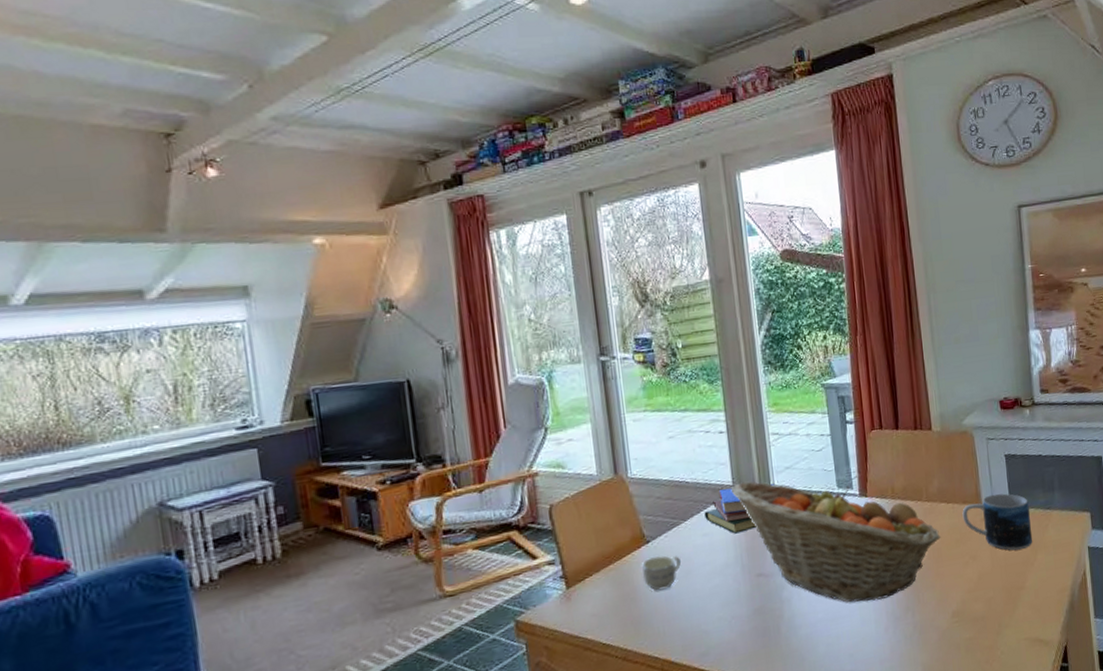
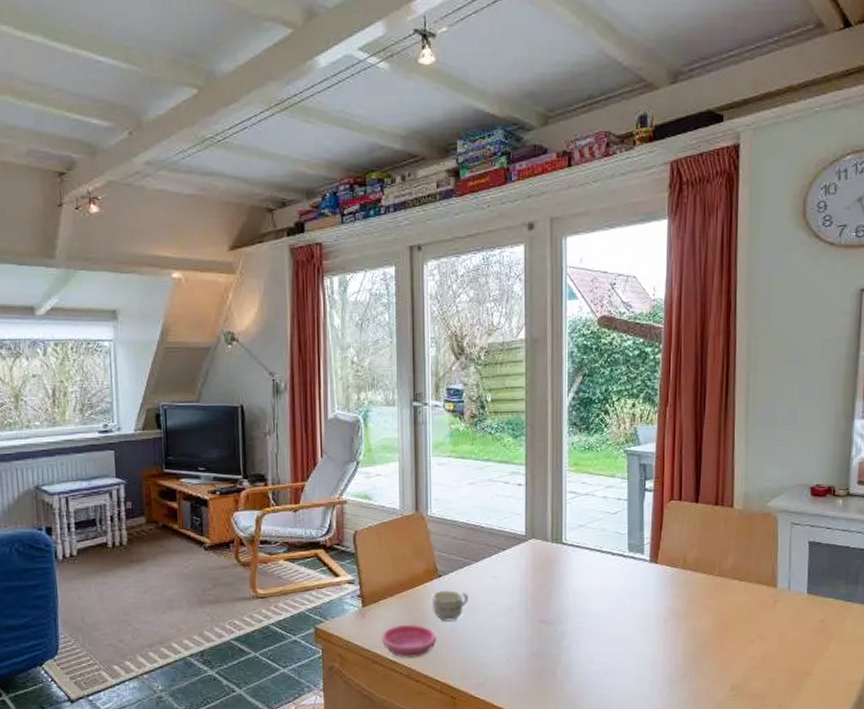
saucer: none [591,598,652,639] -> present [382,624,437,658]
book: present [704,484,775,534] -> none [495,538,566,580]
fruit basket: present [731,481,941,603] -> none [523,533,728,662]
mug: present [962,493,1033,551] -> none [754,578,828,637]

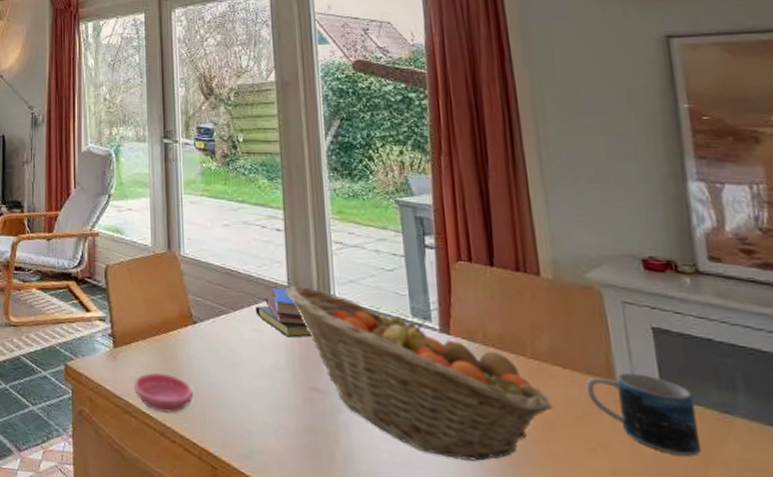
cup: present [431,589,469,621] -> none [186,338,228,376]
book: none [495,538,566,580] -> present [255,288,335,338]
fruit basket: none [523,533,728,662] -> present [285,285,553,461]
mug: none [754,578,828,637] -> present [585,372,701,457]

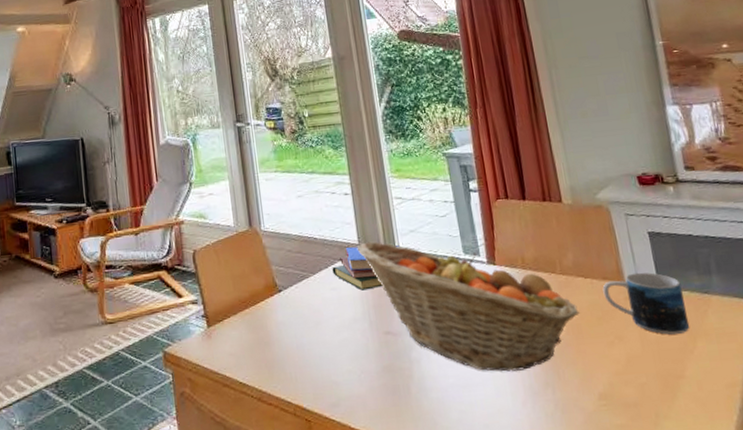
saucer: present [134,372,194,413] -> none [229,342,285,380]

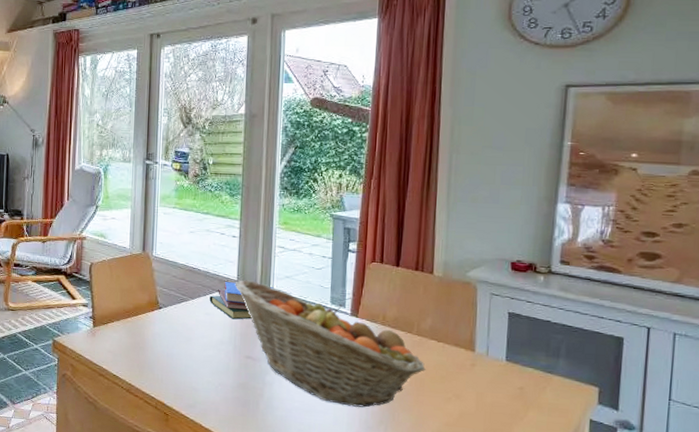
mug: present [602,272,690,335] -> none [452,344,528,403]

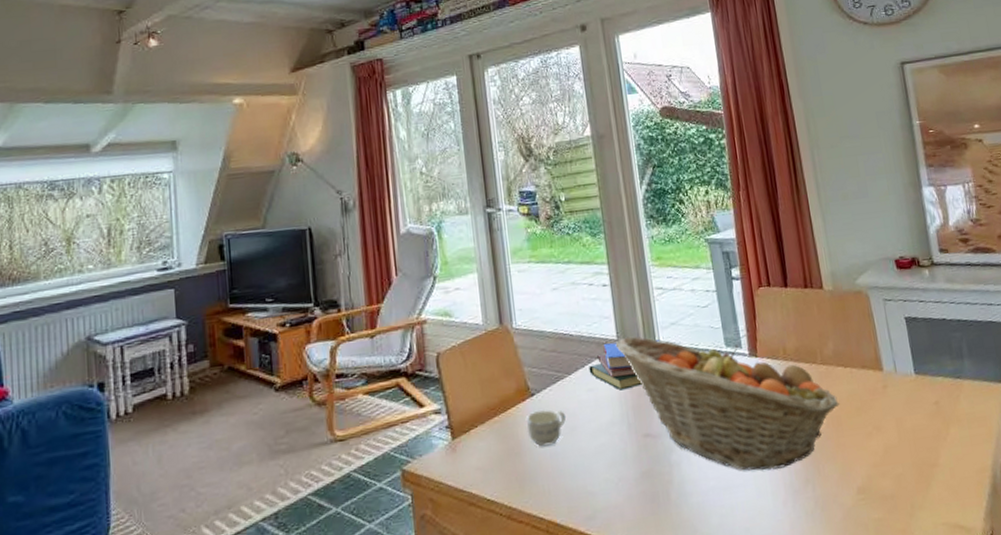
cup: none [152,320,185,348] -> present [526,409,567,447]

